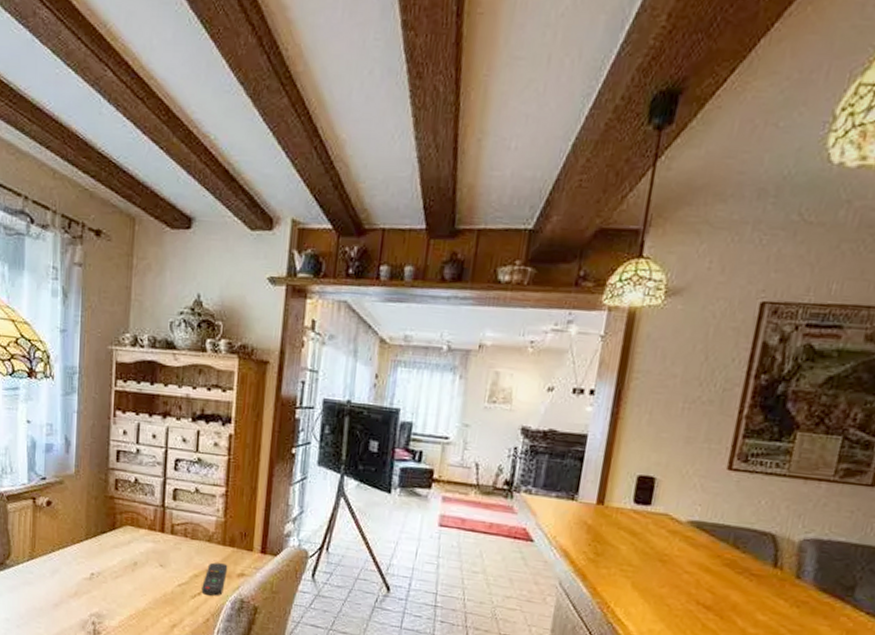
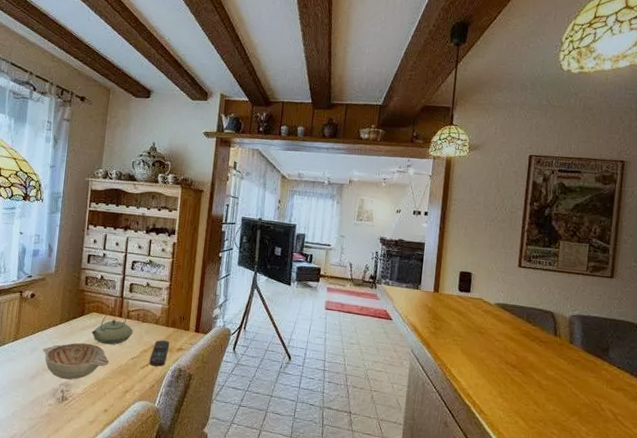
decorative bowl: none [65,563,151,610] -> present [42,342,109,380]
teapot: none [126,520,180,568] -> present [91,308,133,345]

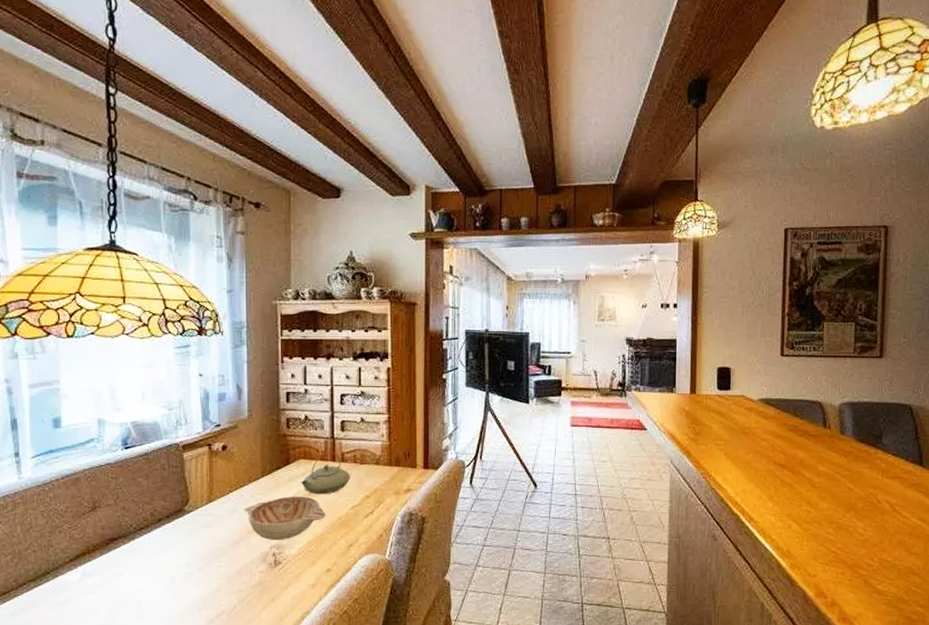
remote control: present [149,340,170,367] -> none [373,482,396,513]

